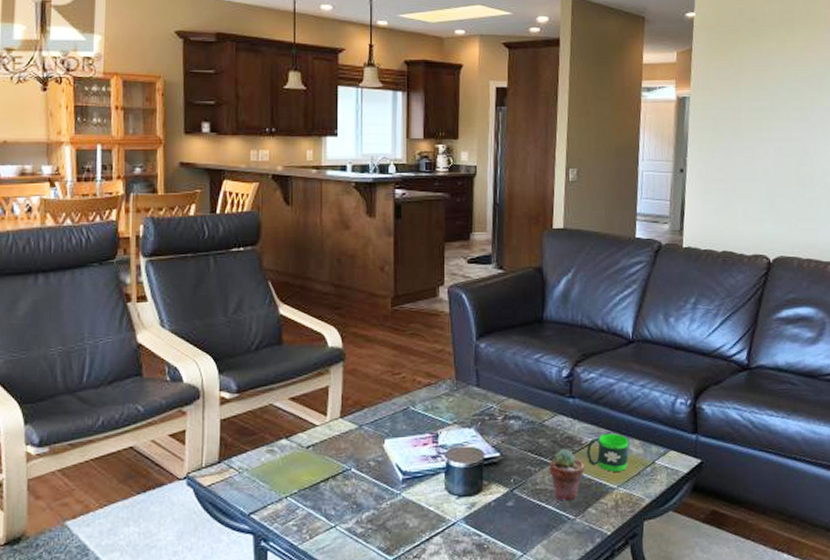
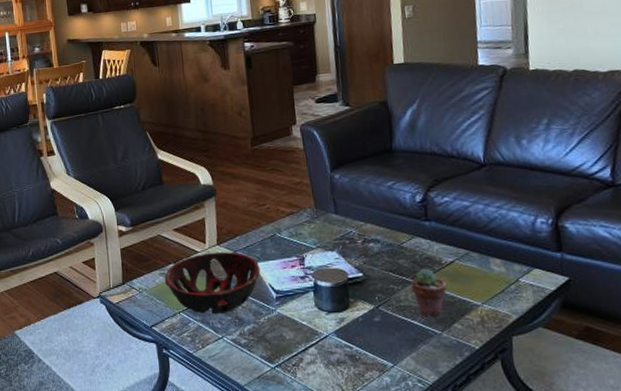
decorative bowl: none [271,426,387,500] -> present [164,251,260,315]
mug: present [586,433,629,472] -> none [447,253,491,290]

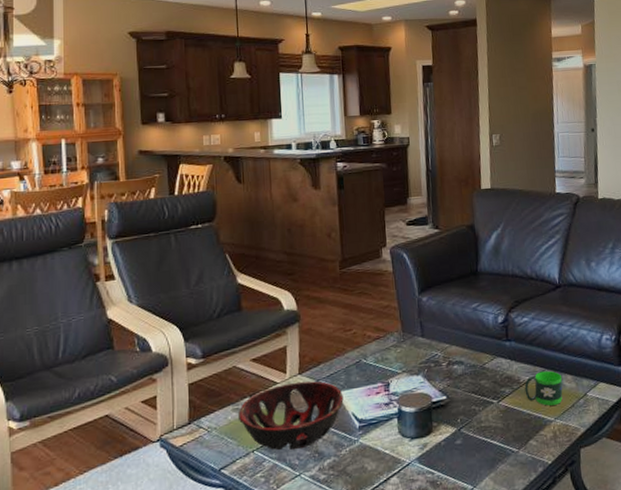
potted succulent: present [411,269,447,317] -> none [491,388,524,436]
mug: none [447,253,491,290] -> present [524,370,563,406]

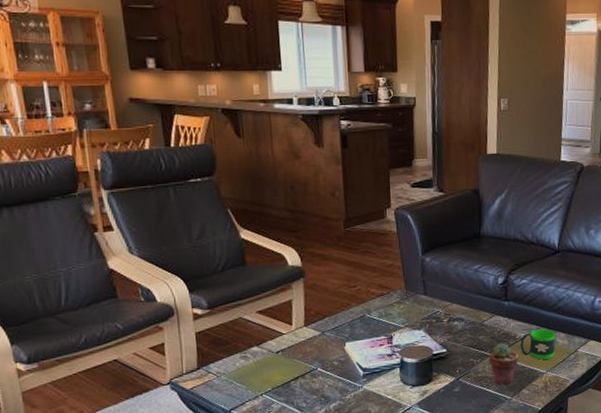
decorative bowl: present [237,381,344,451] -> none [245,333,348,395]
potted succulent: none [491,388,524,436] -> present [488,344,519,386]

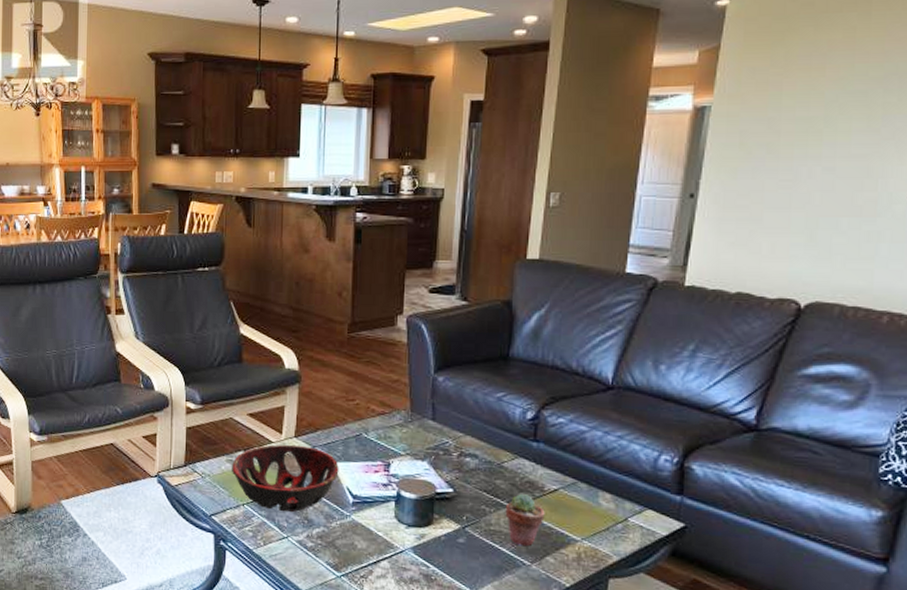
decorative bowl: none [245,333,348,395] -> present [231,444,339,513]
mug: present [520,329,556,360] -> none [548,483,599,524]

